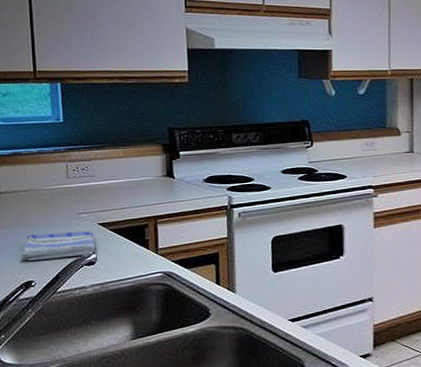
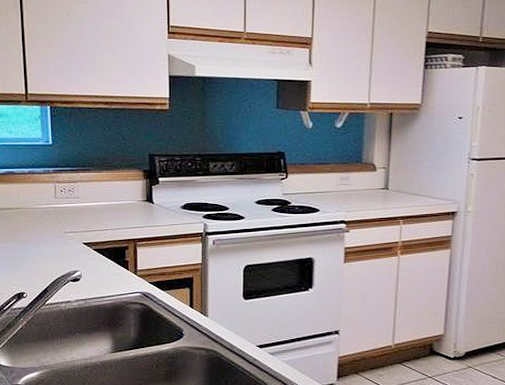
dish towel: present [18,231,96,262] -> none [12,249,81,275]

